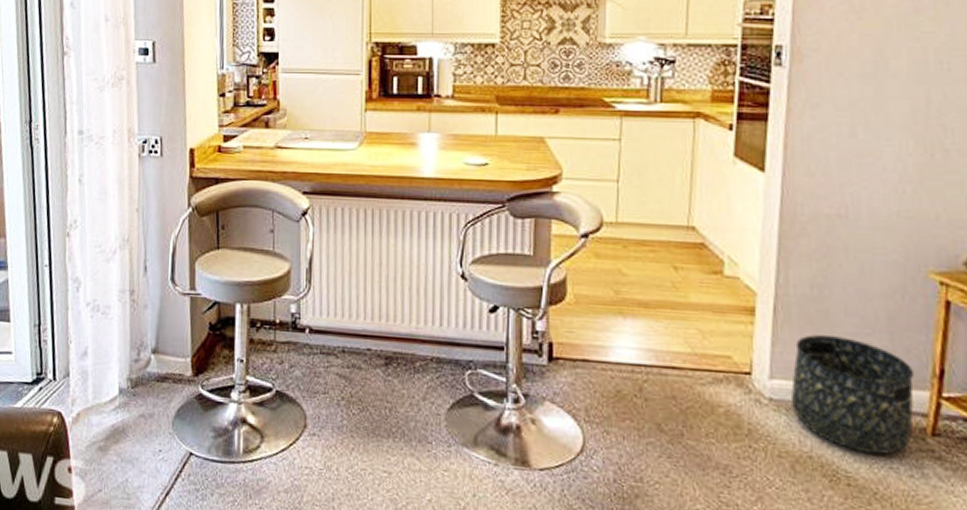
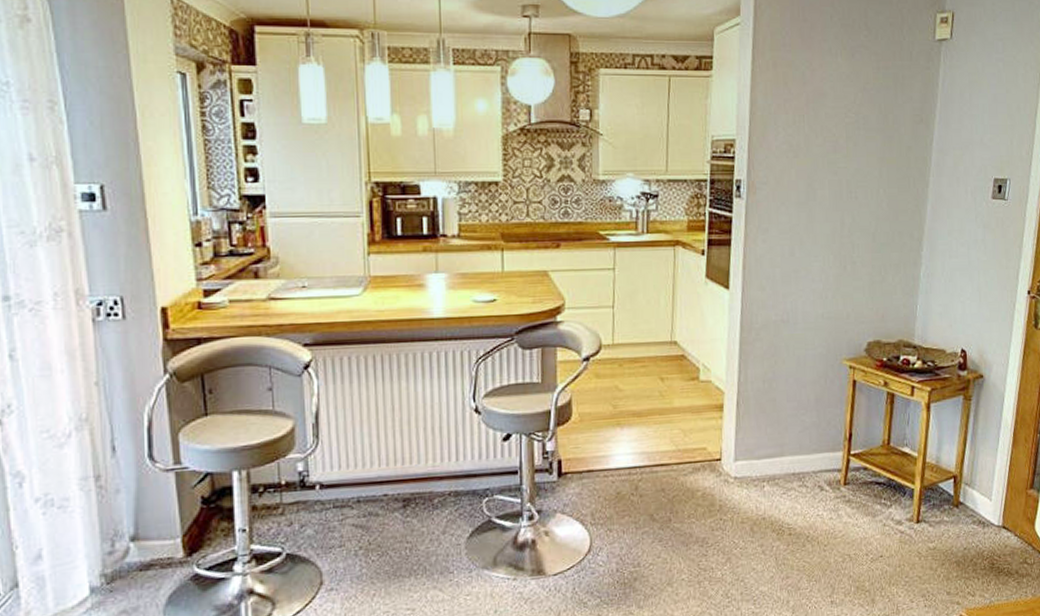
basket: present [791,335,915,455] -> none [750,419,833,508]

